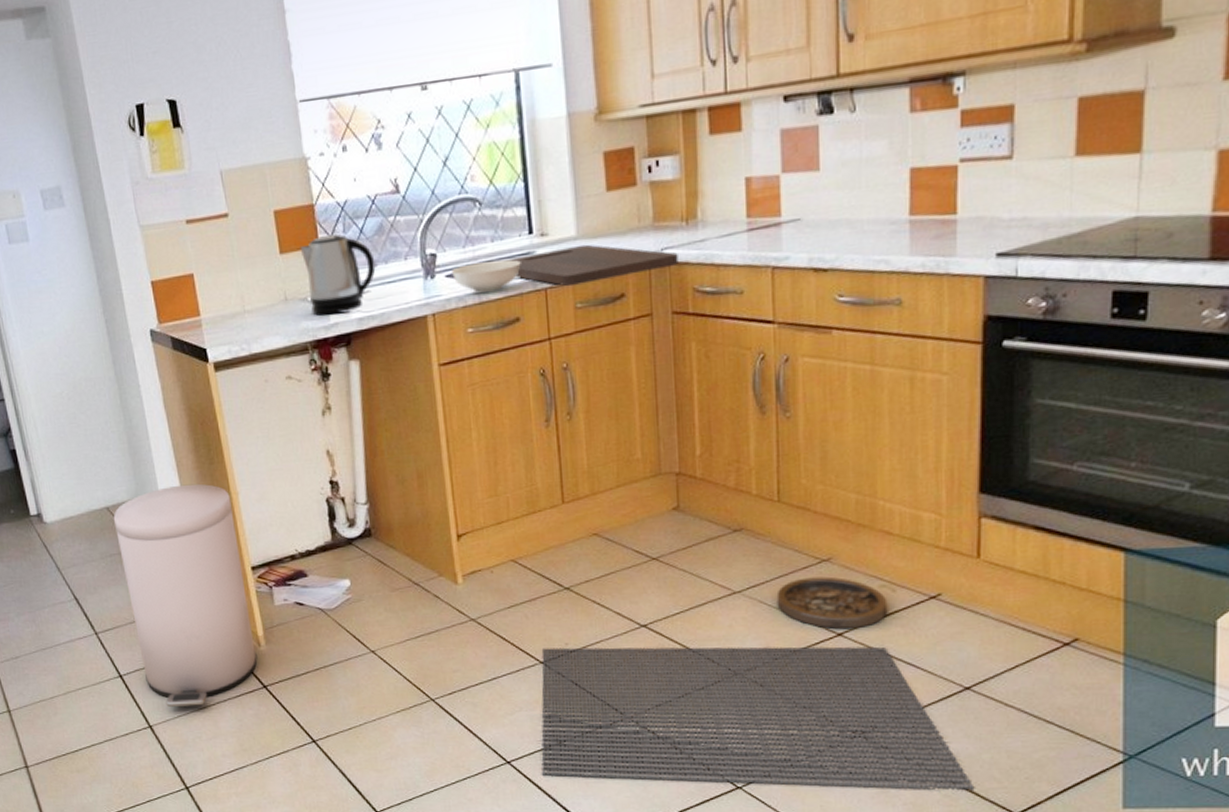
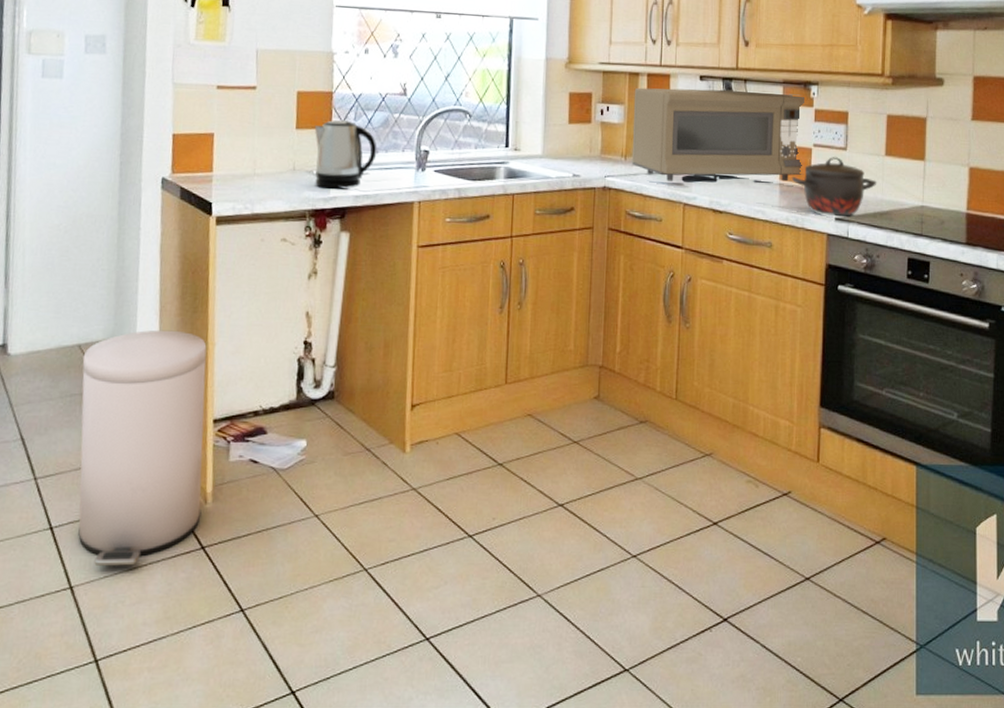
bowl: present [452,259,521,293] -> none [440,163,496,190]
cutting board: present [505,244,679,286] -> none [484,162,617,195]
floor mat: present [541,646,975,791] -> none [457,522,811,676]
microwave: none [691,94,952,242] -> present [632,87,808,182]
pet bowl: present [776,576,888,630] -> none [669,469,752,519]
cooking pot: none [927,170,1063,252] -> present [791,157,877,217]

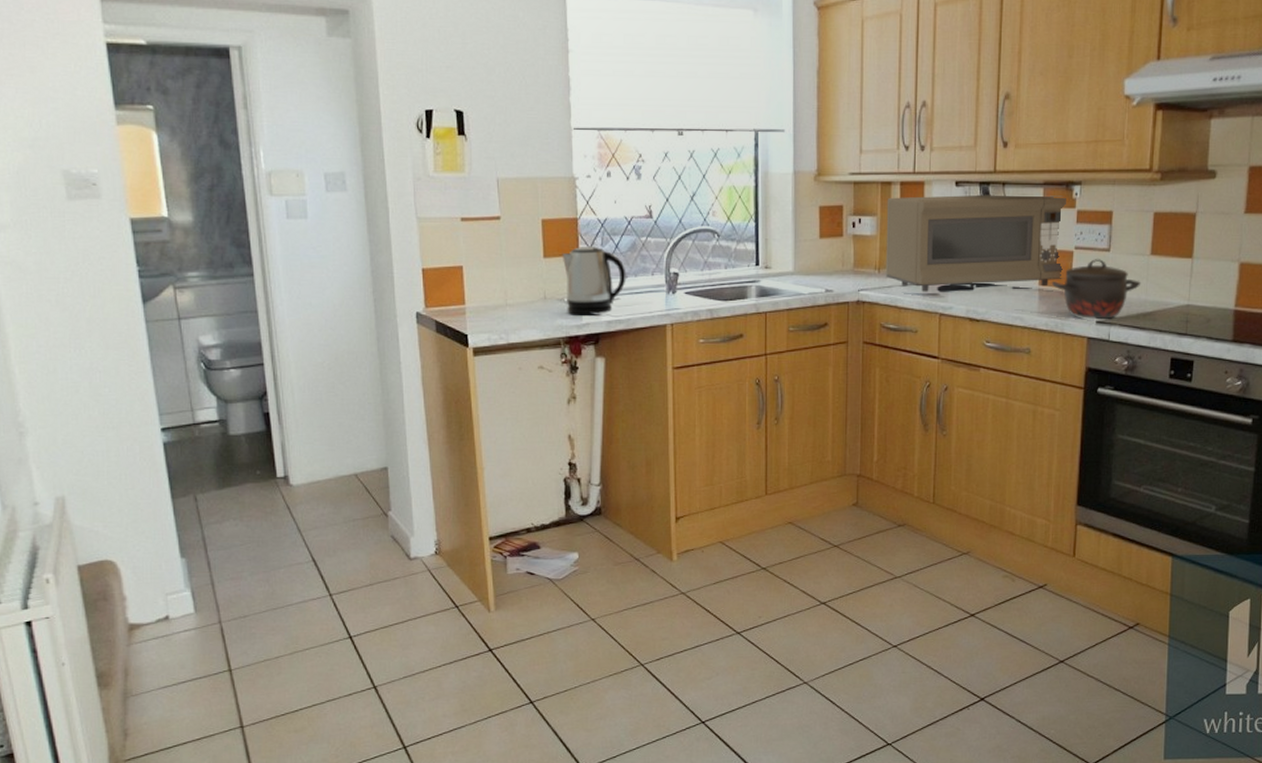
pedal bin: present [78,330,207,566] -> none [360,457,486,668]

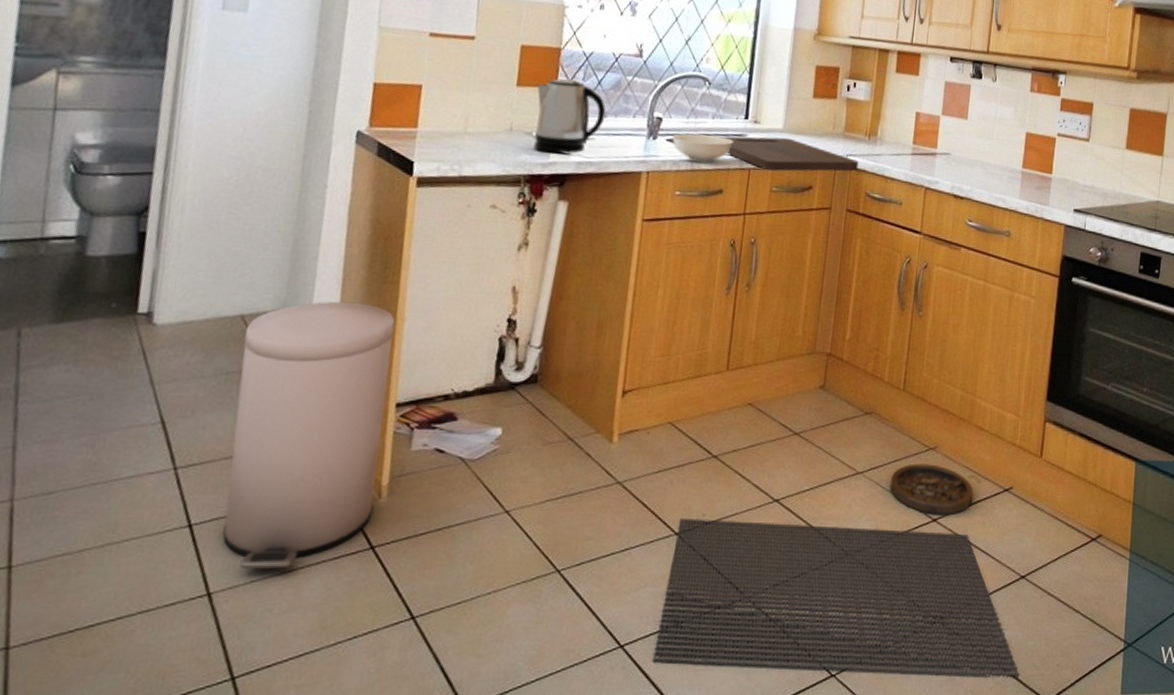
pedal bin: none [360,457,486,668] -> present [222,301,395,569]
bowl: none [690,284,748,310] -> present [672,133,734,162]
floor mat: none [731,620,1063,746] -> present [653,518,1020,678]
cutting board: none [735,279,871,312] -> present [720,136,859,172]
microwave: present [885,194,1069,292] -> none [876,65,1052,170]
pet bowl: none [927,567,1009,611] -> present [890,463,974,516]
cooking pot: present [1051,259,1141,320] -> none [1034,147,1117,208]

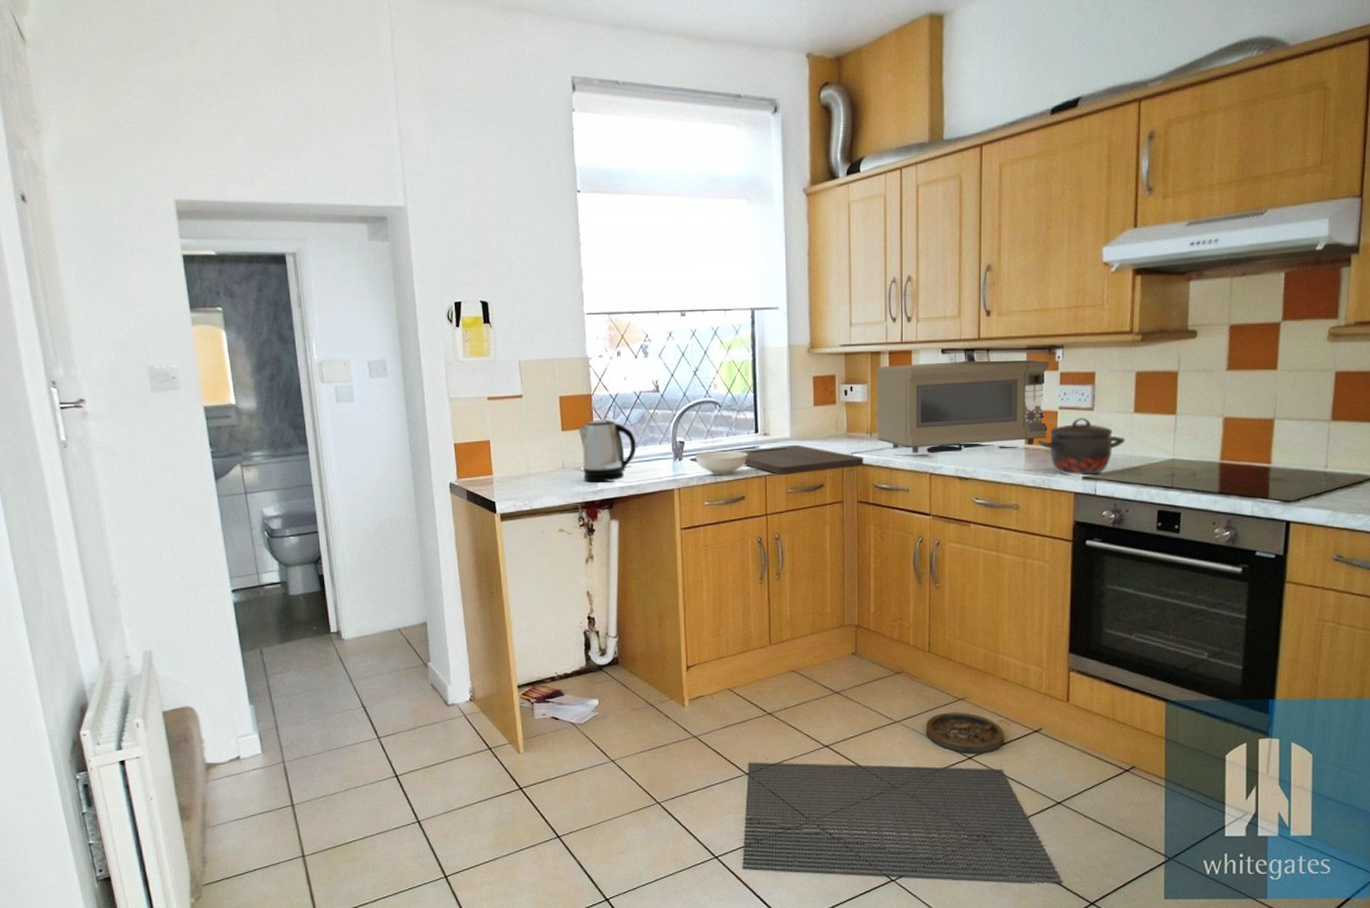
pedal bin: present [222,301,395,569] -> none [403,613,516,804]
microwave: none [876,65,1052,170] -> present [876,358,1054,453]
cooking pot: none [1034,147,1117,208] -> present [1037,418,1126,476]

